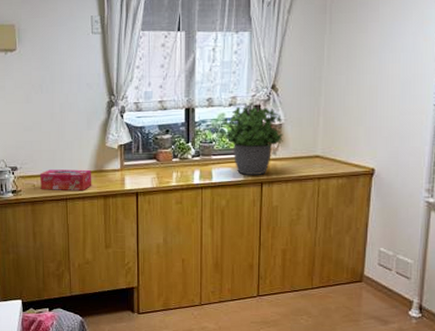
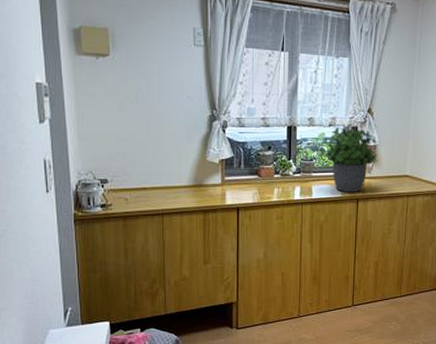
tissue box: present [40,169,92,190] -> none [134,183,191,205]

